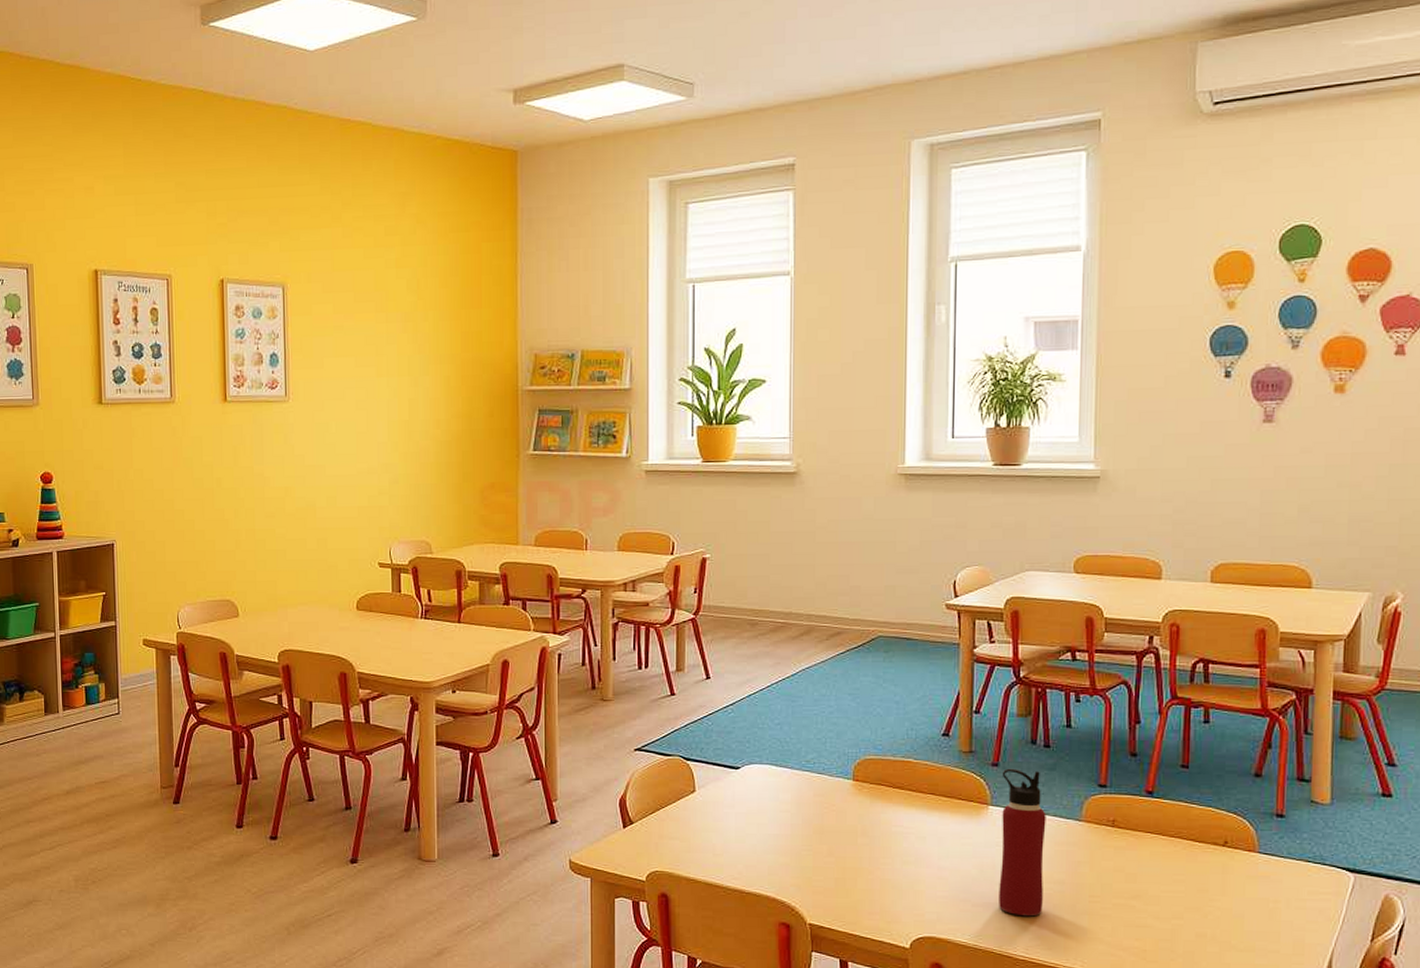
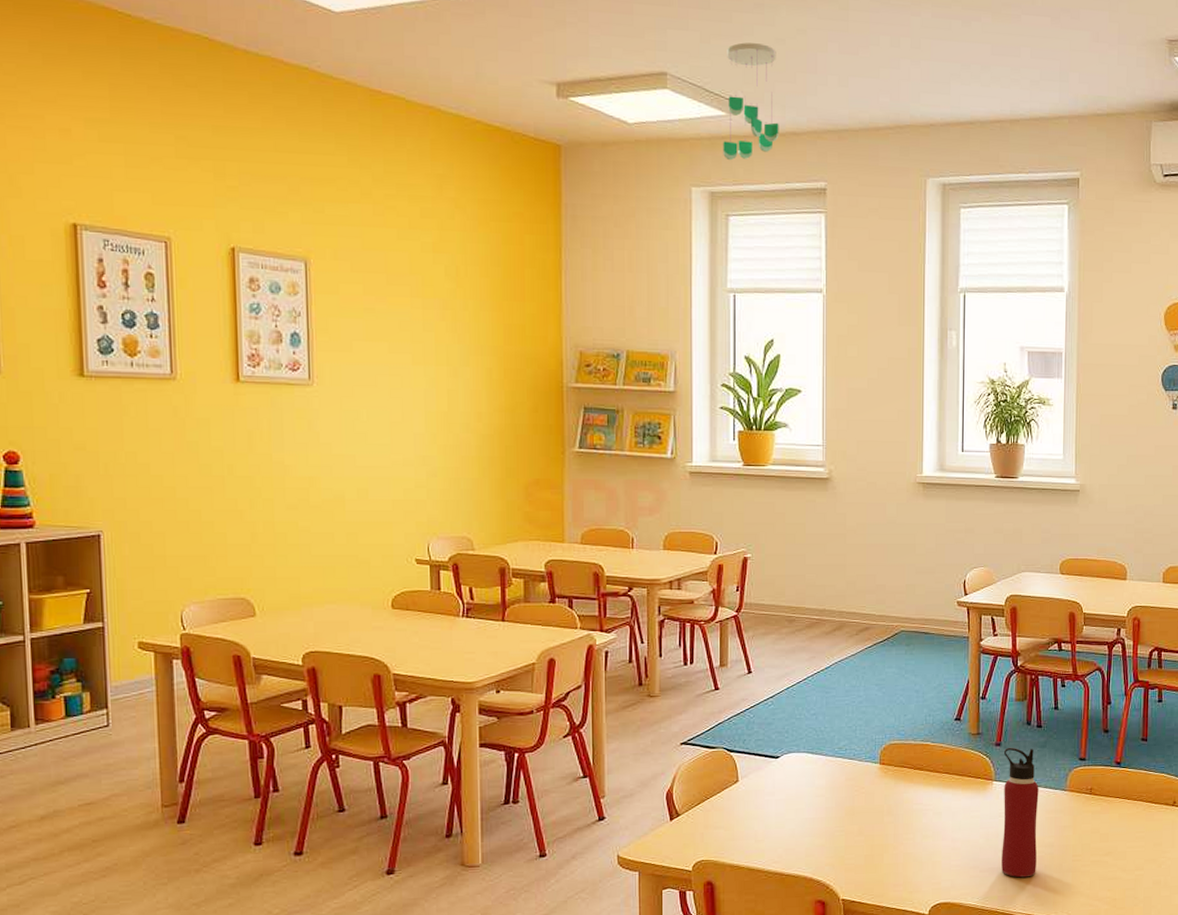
ceiling mobile: none [682,20,743,146] -> present [723,42,779,161]

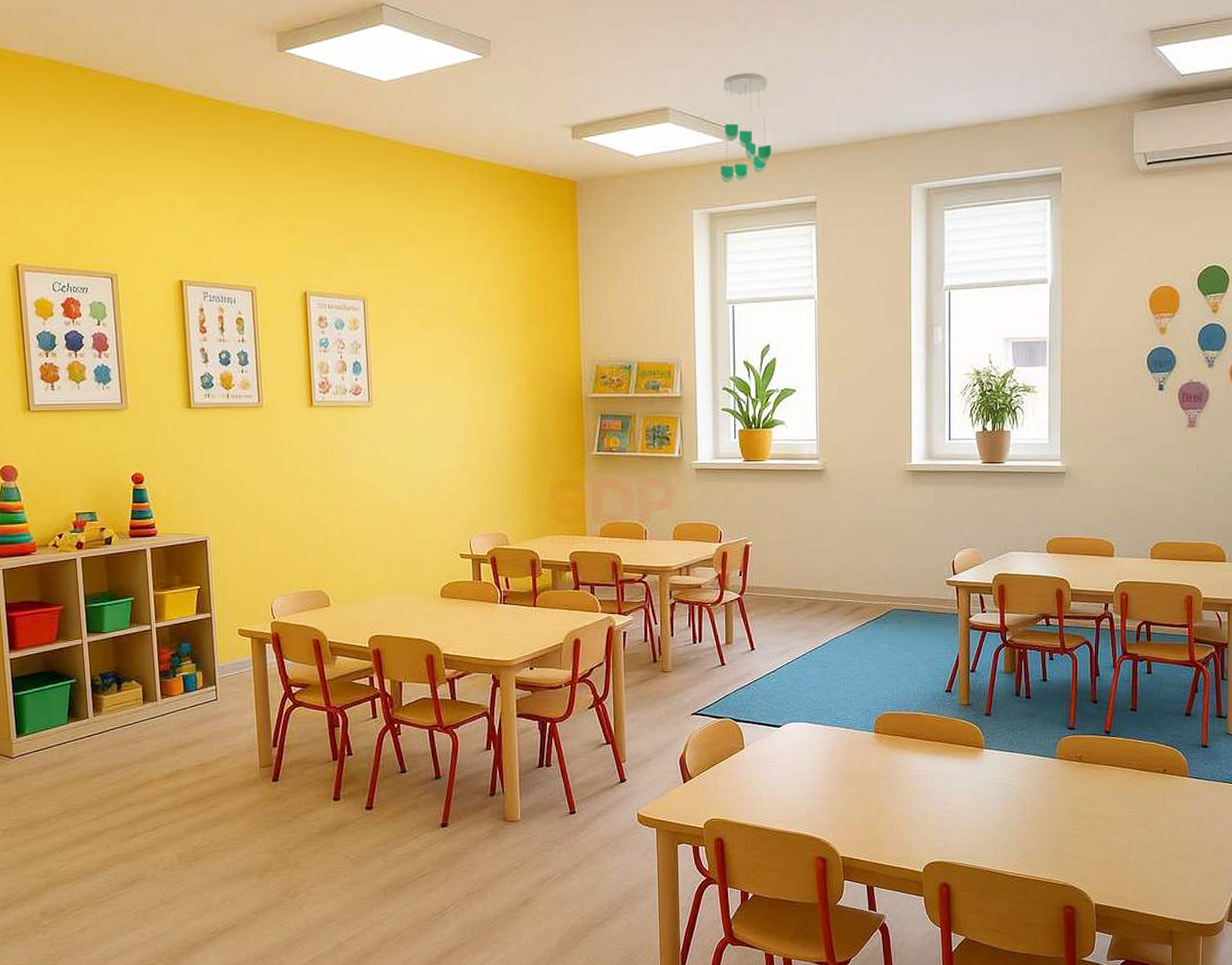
water bottle: present [1001,747,1039,878] -> none [993,717,1029,840]

